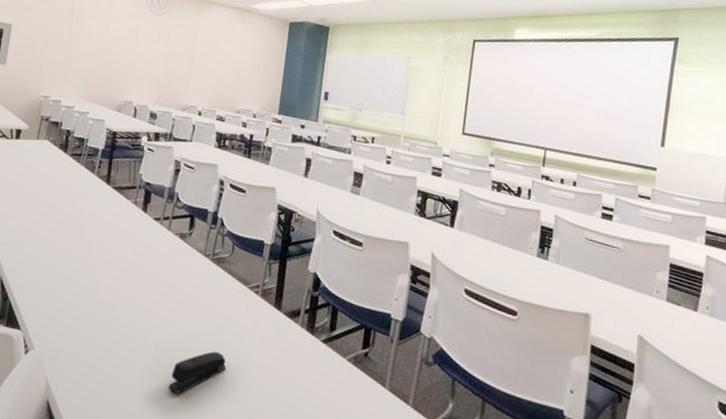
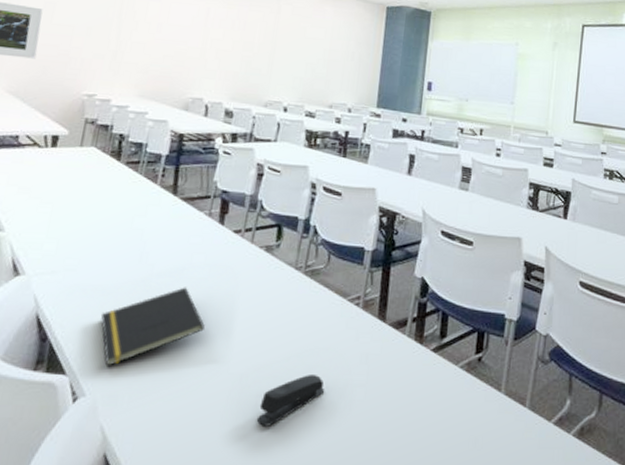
notepad: none [48,264,129,327] -> present [100,287,205,366]

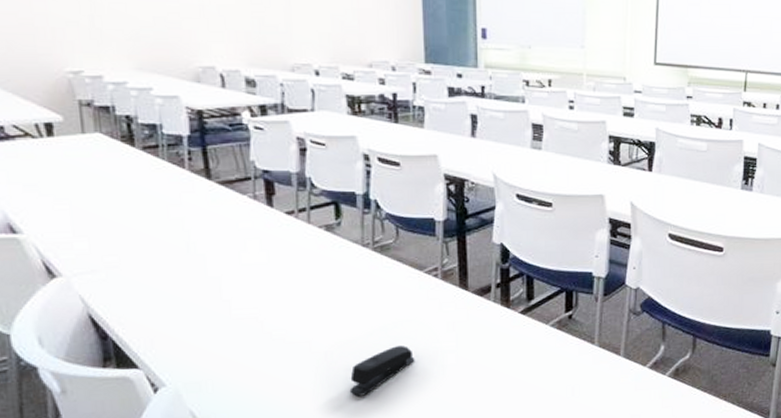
notepad: present [100,287,205,366] -> none [159,274,276,357]

